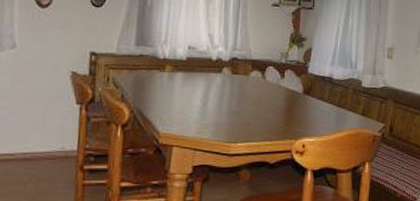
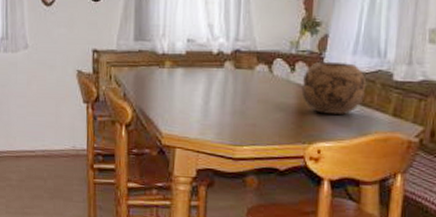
decorative bowl: none [289,70,341,114] -> present [301,61,366,115]

